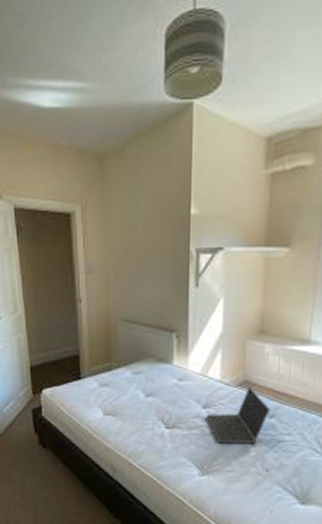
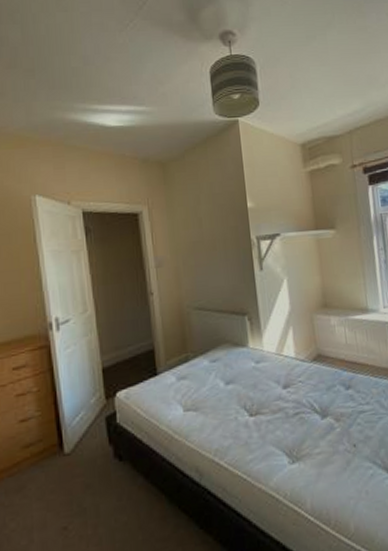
laptop computer: present [207,387,271,444] -> none [288,360,346,425]

